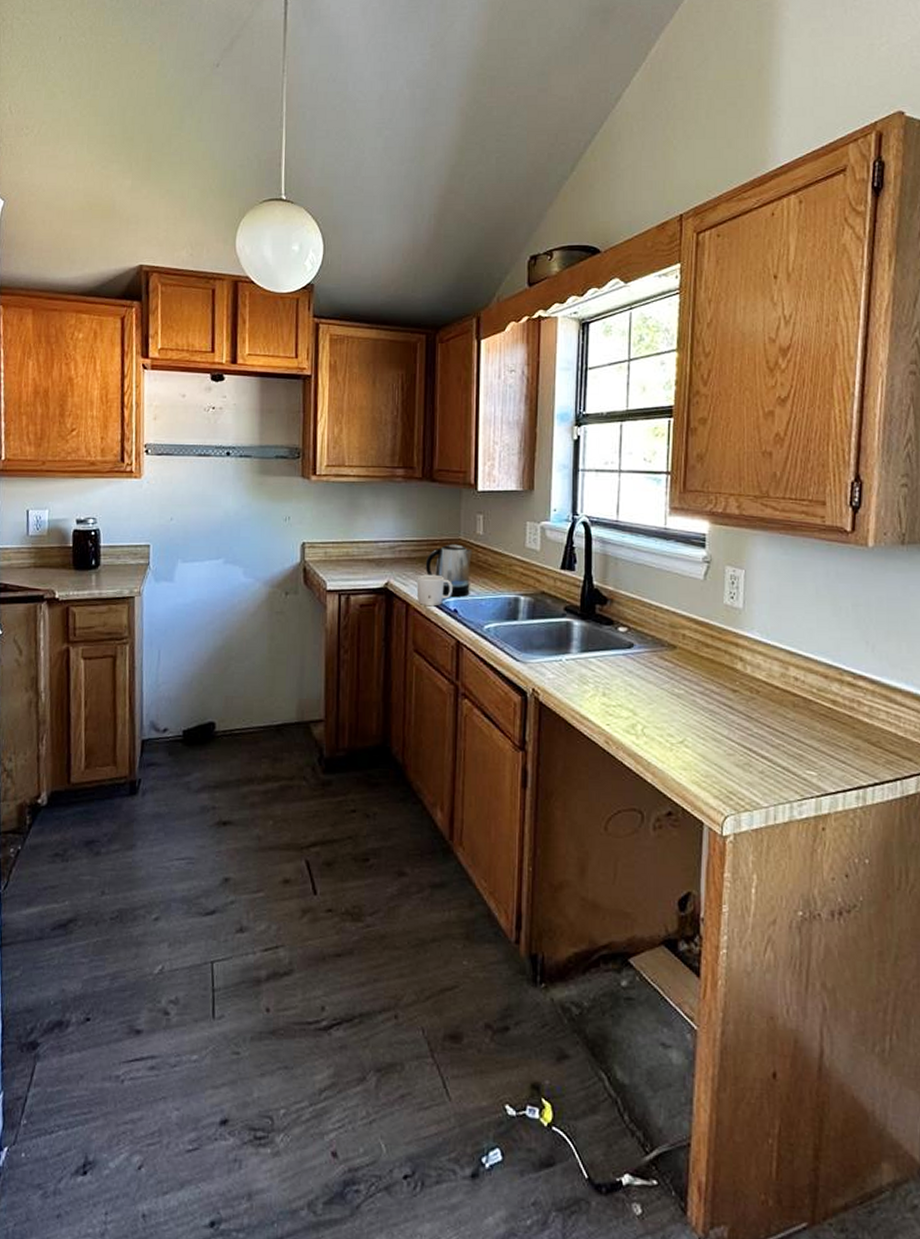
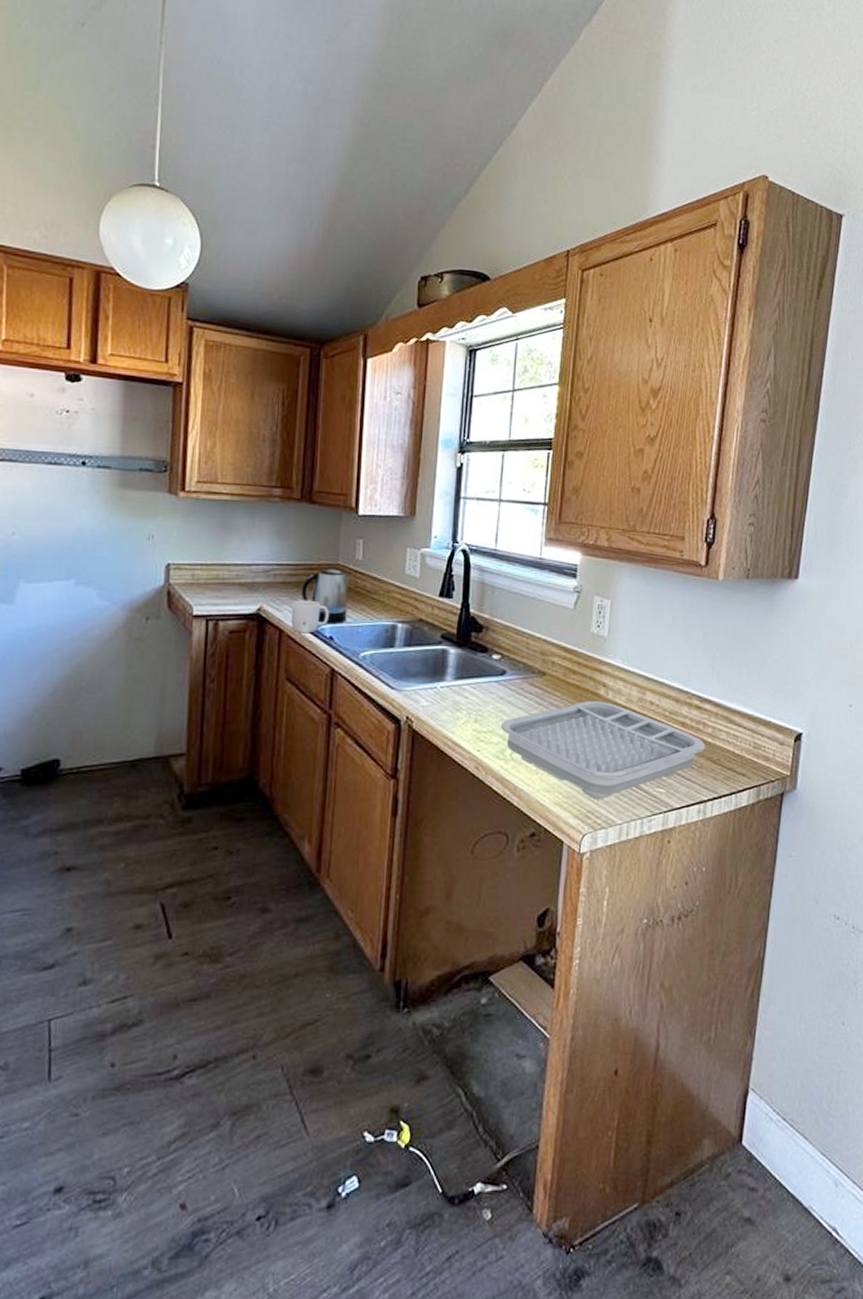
dish rack: none [631,676,862,781] -> present [501,701,706,800]

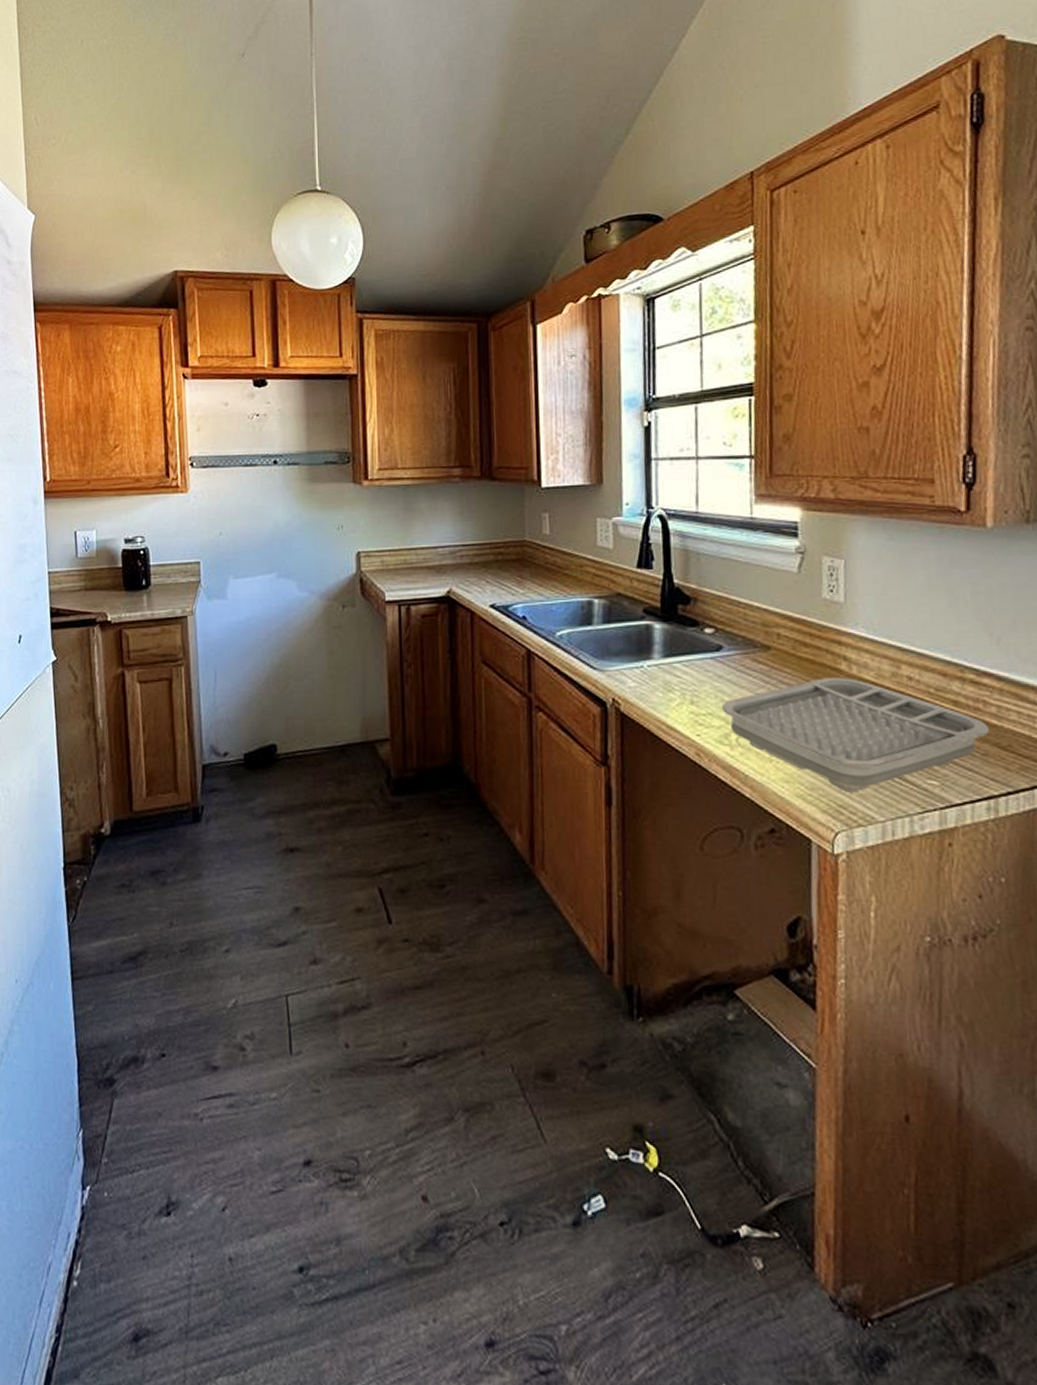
mug: present [291,600,329,634] -> none [480,579,520,614]
kettle: present [300,569,352,623] -> none [489,546,540,602]

